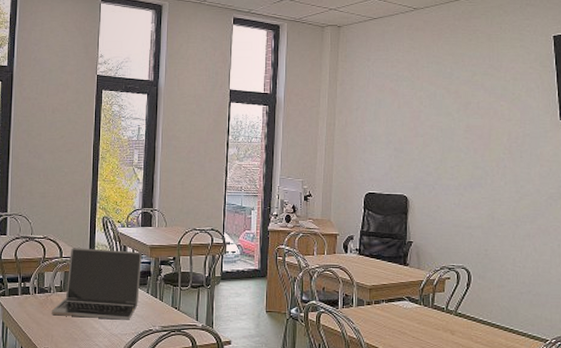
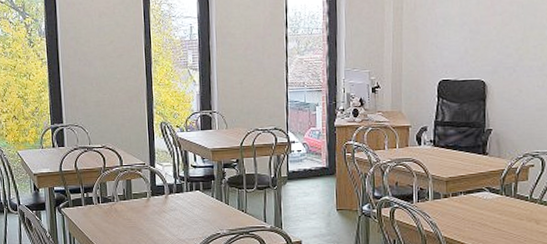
laptop: present [51,248,142,320] -> none [116,155,205,225]

